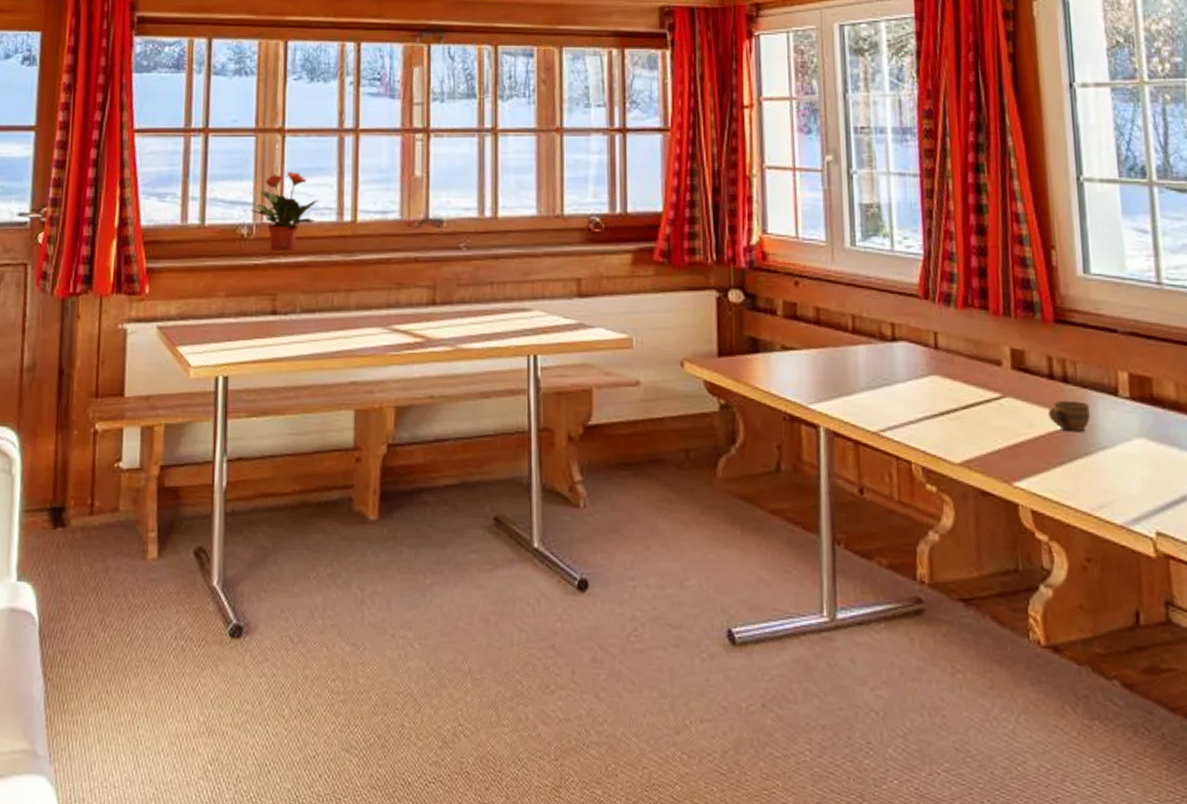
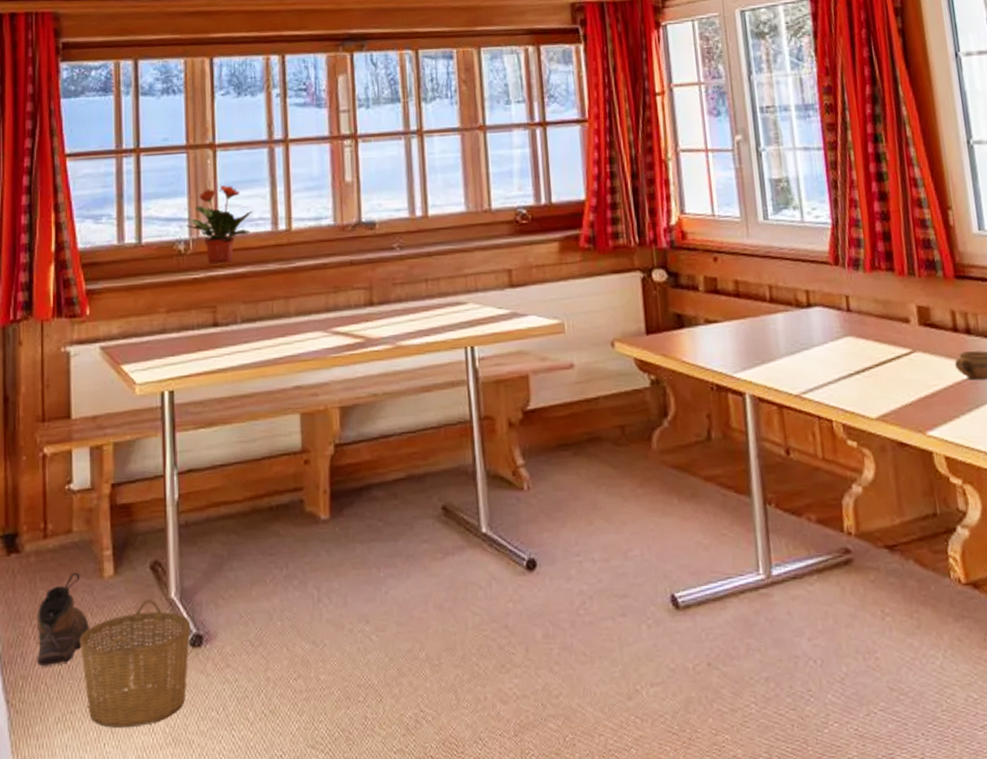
hiking boot: none [76,551,130,643] -> present [37,572,89,666]
basket: none [119,584,231,712] -> present [79,598,191,728]

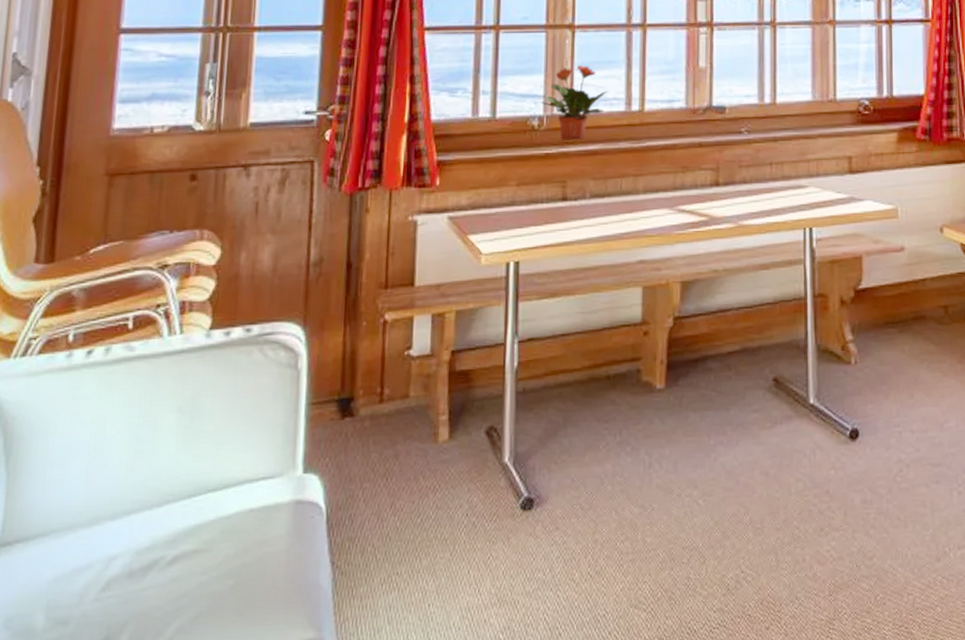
hiking boot: present [37,572,89,666] -> none [366,436,421,528]
basket: present [79,598,191,728] -> none [410,463,523,589]

